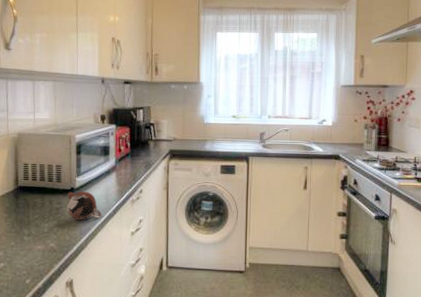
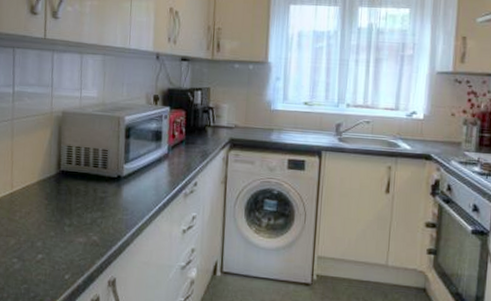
teapot: present [67,191,101,220] -> none [112,180,150,213]

